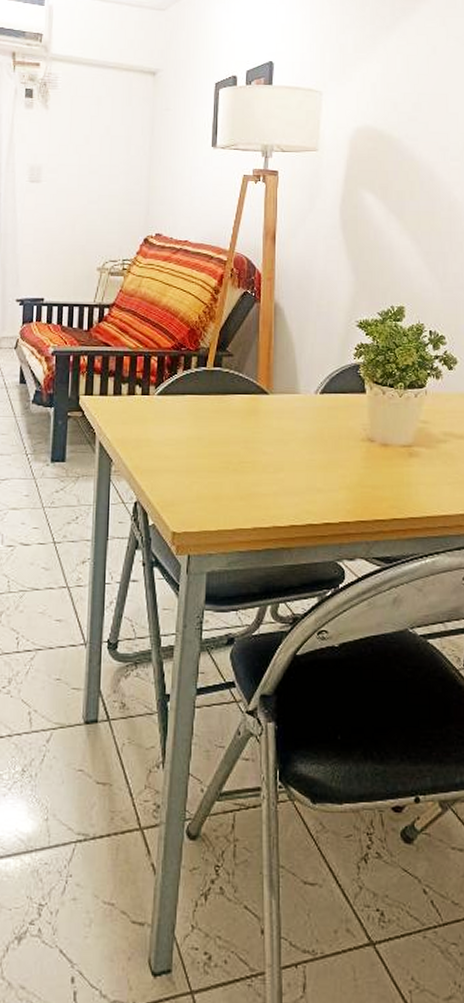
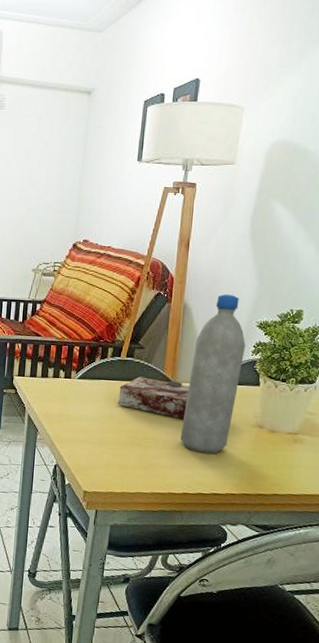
book: none [207,389,288,436] -> present [118,376,190,419]
water bottle: none [281,292,347,476] -> present [180,294,246,454]

